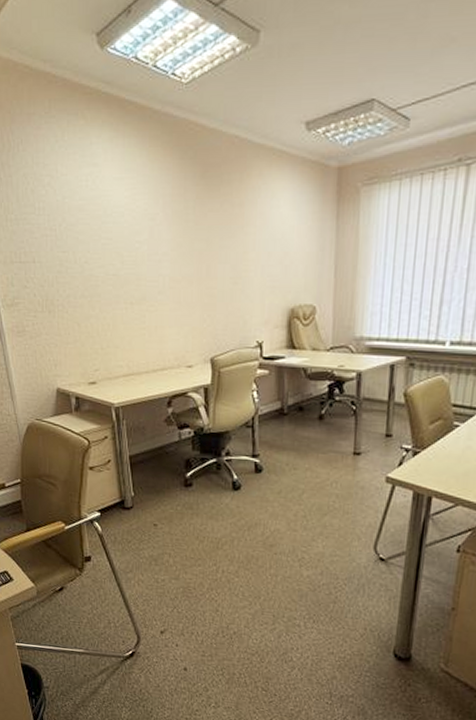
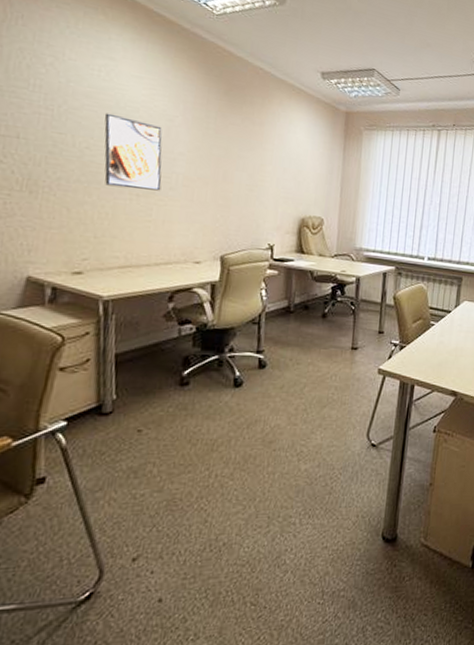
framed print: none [96,223,151,298] -> present [104,113,162,191]

